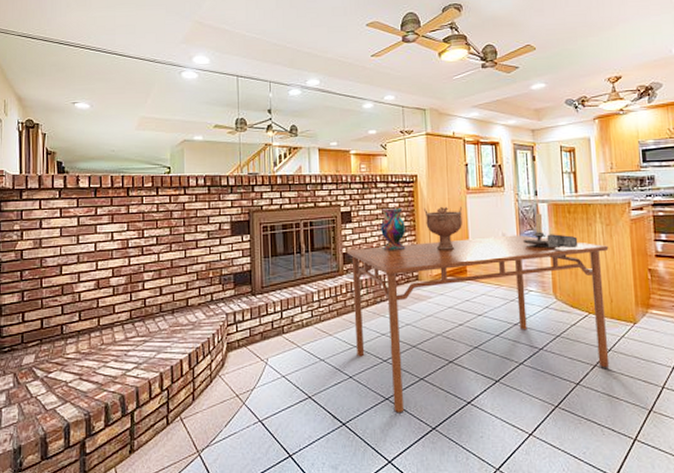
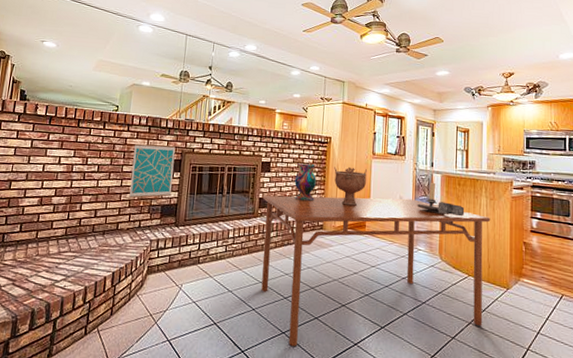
wall art: none [194,205,243,269] -> present [129,143,176,198]

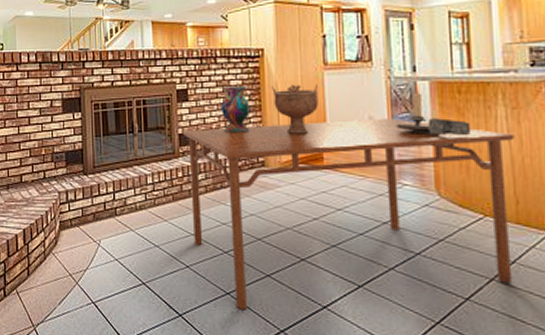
wall art: present [129,143,176,198] -> none [26,81,75,146]

